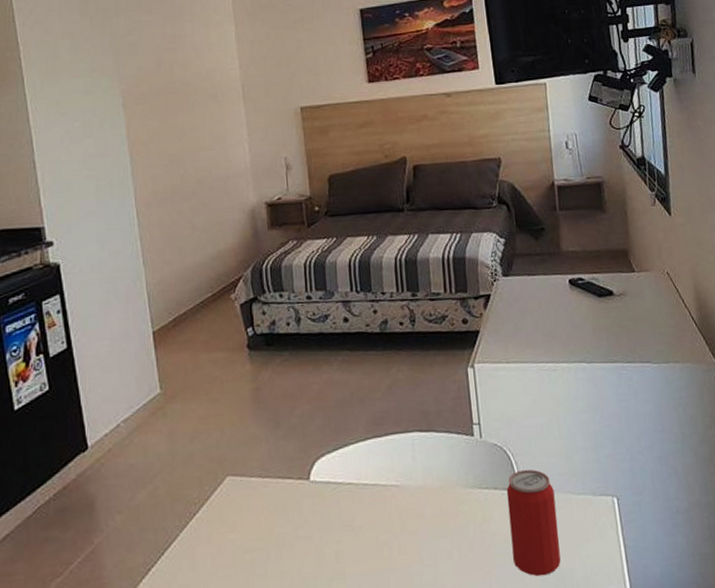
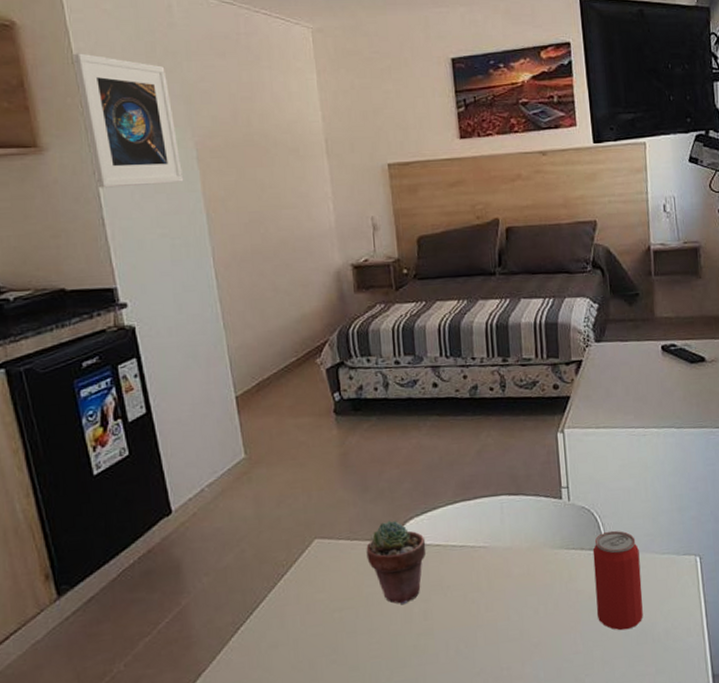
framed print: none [14,12,110,134] -> present [73,53,184,188]
potted succulent: none [277,457,338,547] -> present [366,520,427,605]

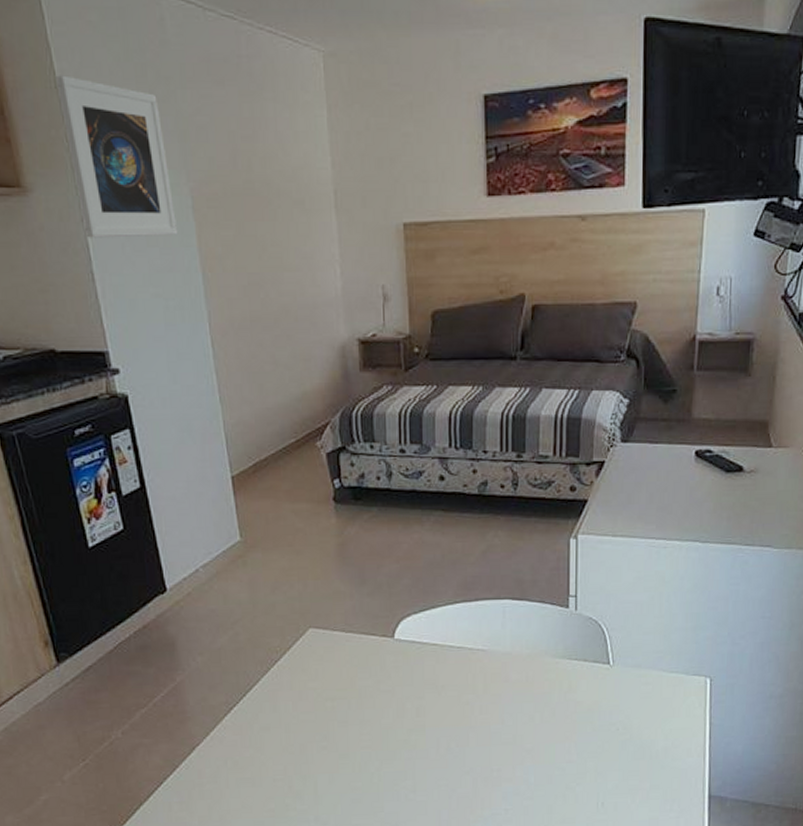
potted succulent: present [366,520,427,605] -> none [361,615,423,700]
beverage can: present [592,530,643,631] -> none [595,644,646,745]

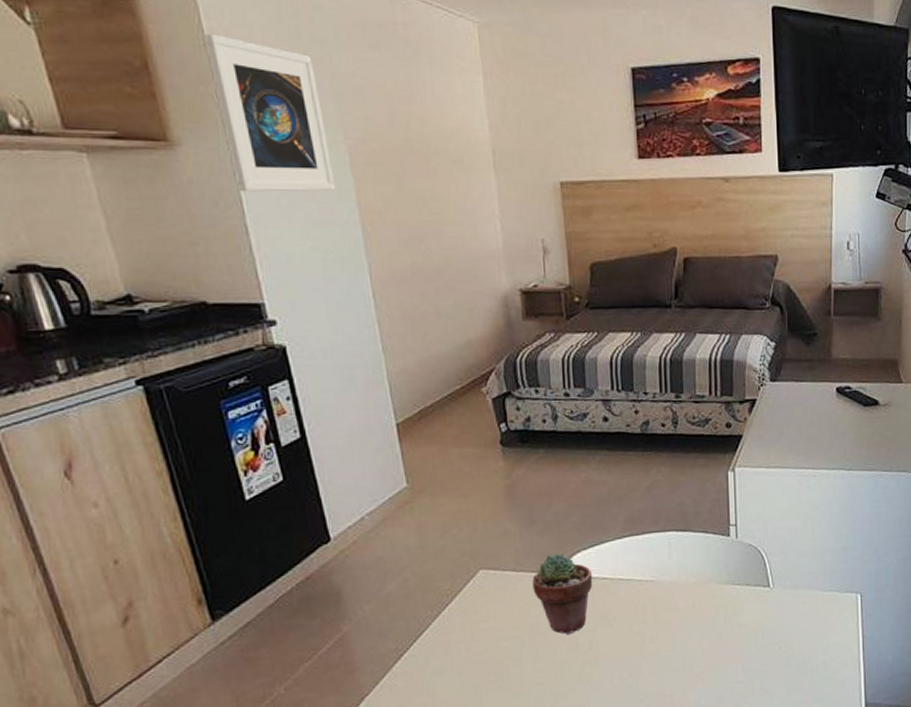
potted succulent: none [361,615,423,700] -> present [532,553,593,635]

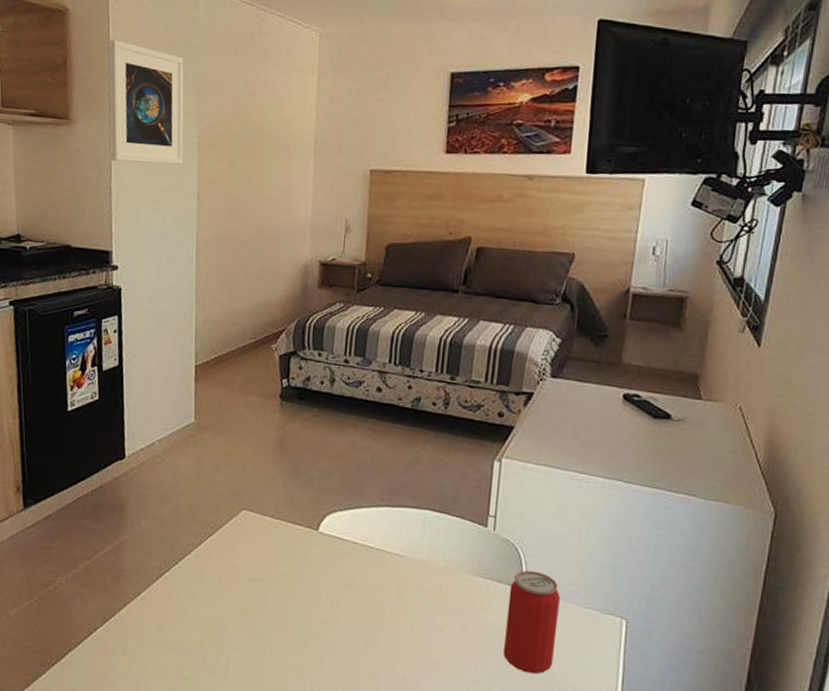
potted succulent: present [532,553,593,635] -> none [287,508,345,591]
beverage can: none [757,568,804,662] -> present [503,570,560,674]

